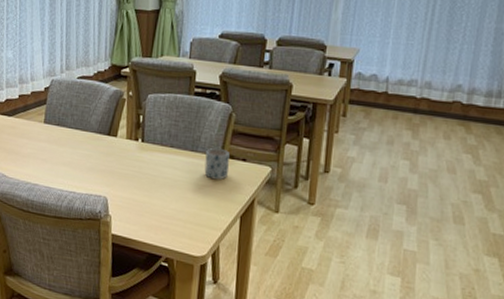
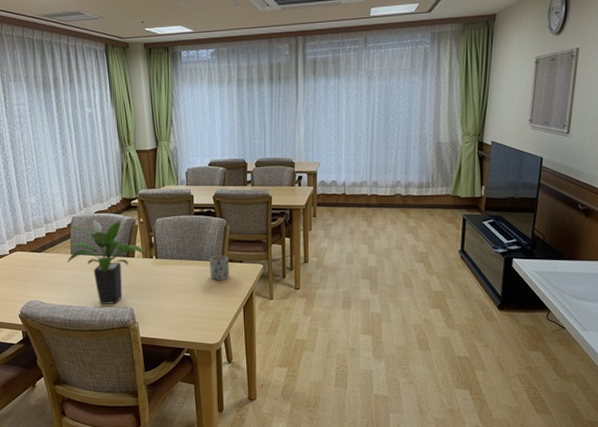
potted plant: none [38,87,131,190] -> present [65,220,146,304]

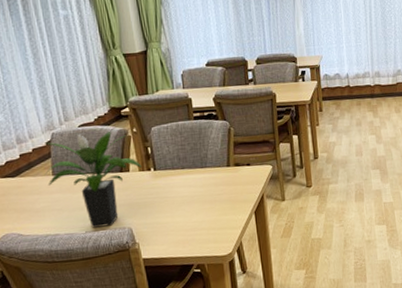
mug: present [209,255,229,281] -> none [214,159,237,188]

